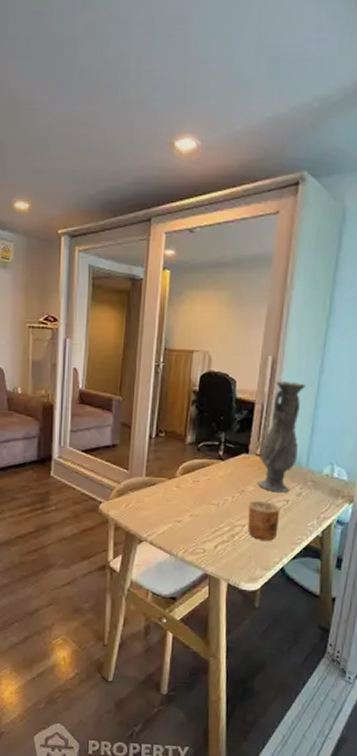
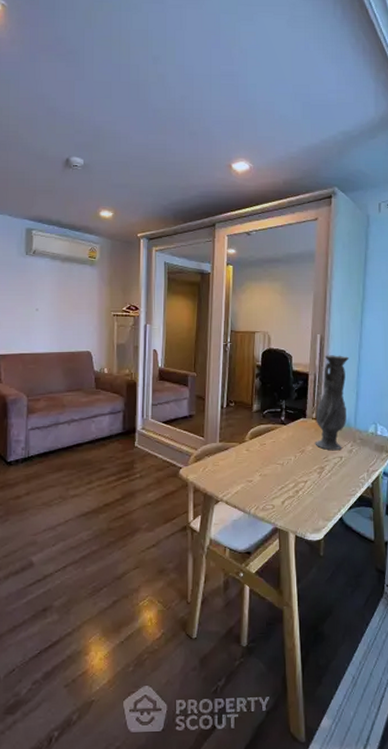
cup: present [248,500,281,541] -> none [308,458,336,494]

